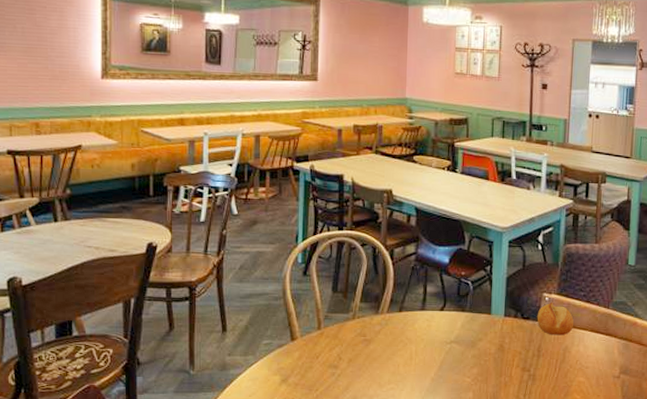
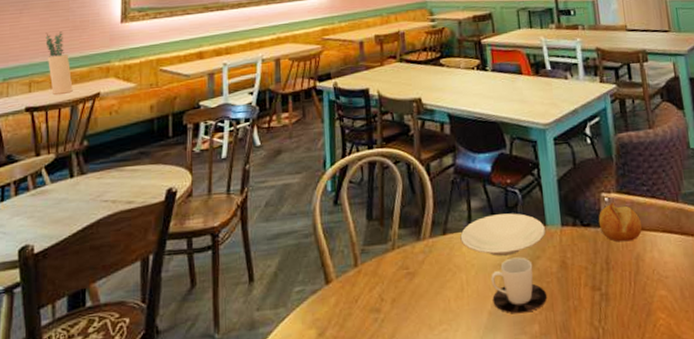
vase: none [24,78,54,142] -> present [45,31,73,95]
saucer: none [414,300,491,335] -> present [460,213,546,256]
cup: none [436,337,483,383] -> present [491,257,546,314]

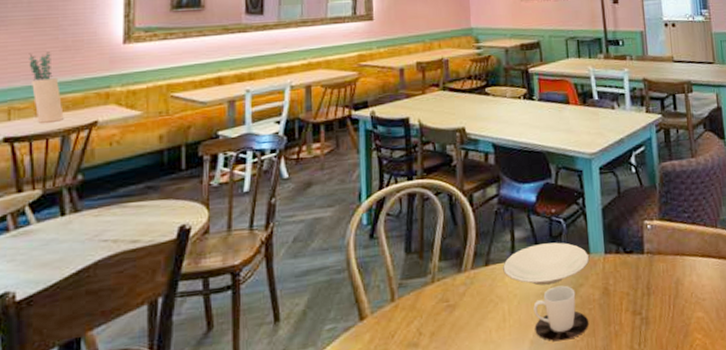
bread roll: present [598,202,643,242] -> none [640,229,683,268]

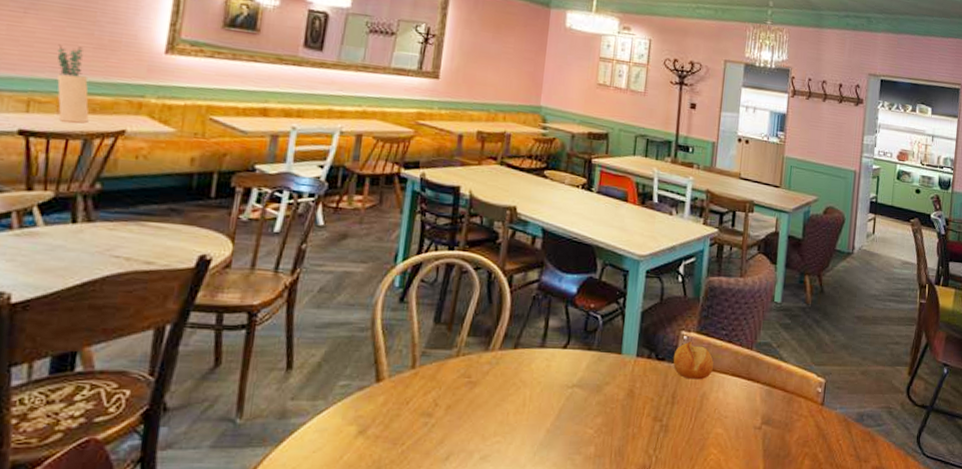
saucer: present [503,242,590,286] -> none [531,336,621,378]
cup: present [533,285,588,341] -> none [553,380,608,435]
bread roll: none [640,229,683,268] -> present [673,341,714,380]

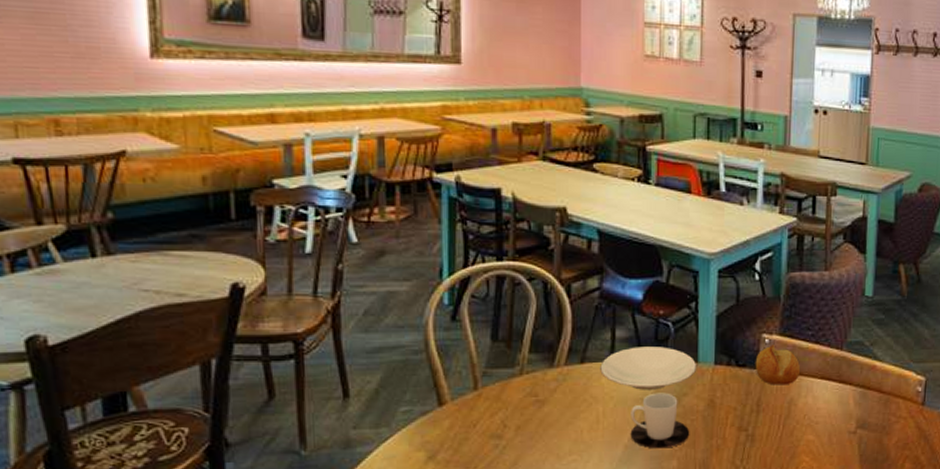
vase: present [57,44,89,124] -> none [32,56,84,146]
saucer: none [531,336,621,378] -> present [600,347,697,390]
cup: none [553,380,608,435] -> present [630,393,689,449]

